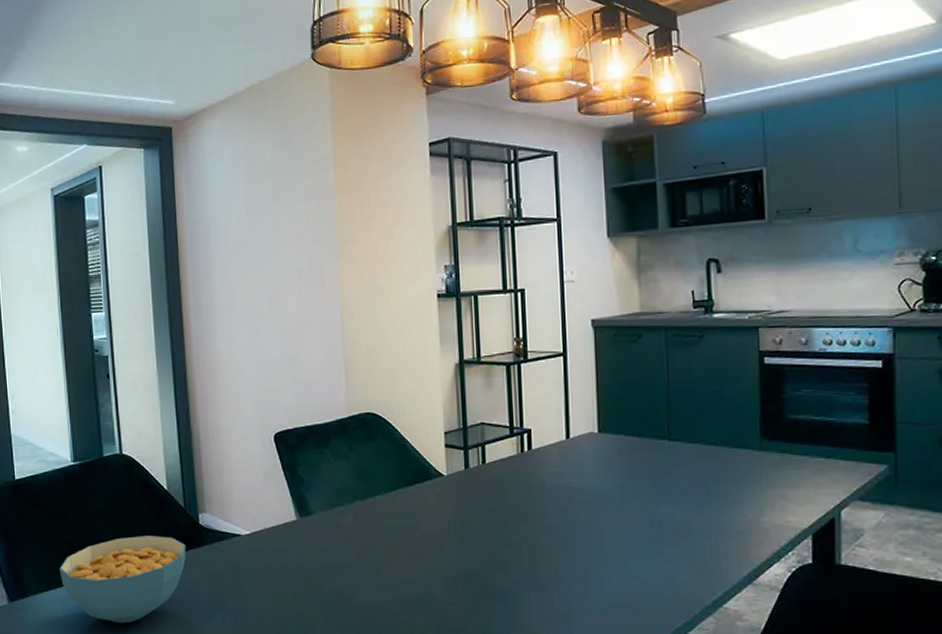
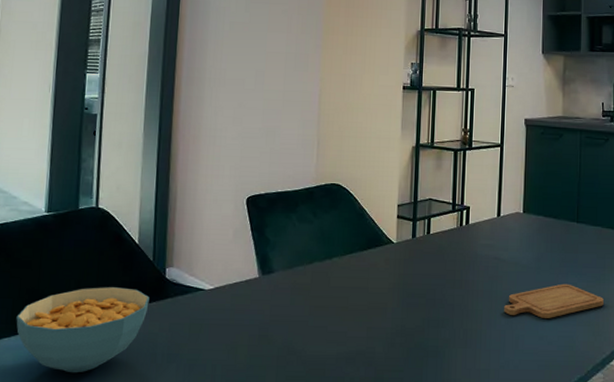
chopping board: none [583,513,710,555] -> present [504,283,604,318]

